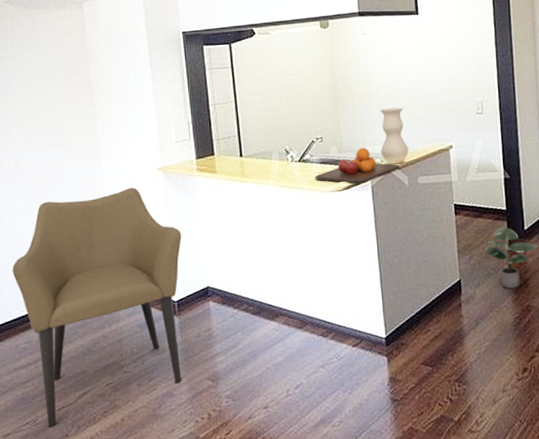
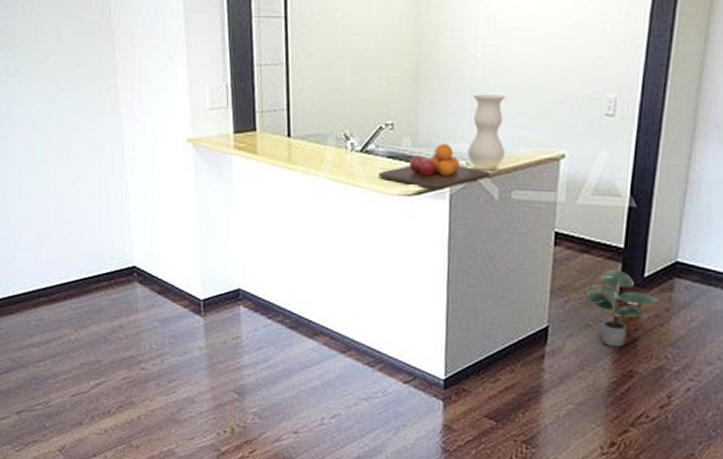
armchair: present [12,187,182,428] -> none [22,159,212,412]

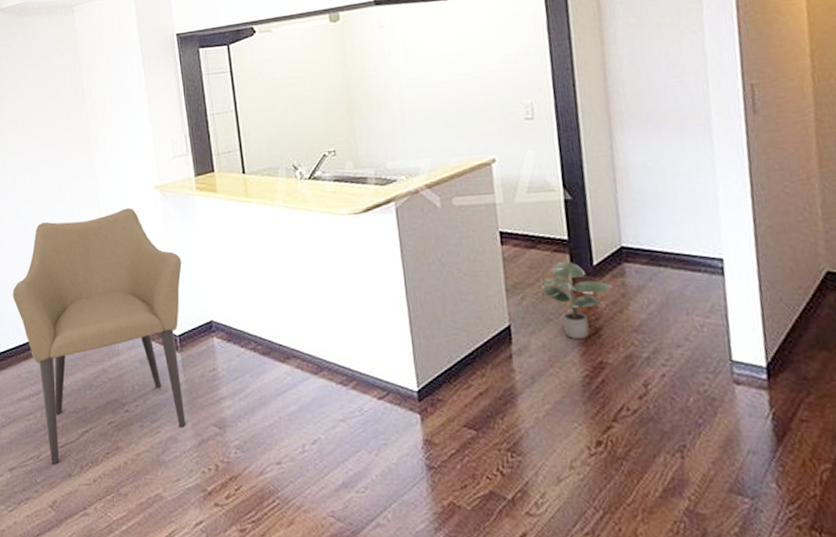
armchair: none [22,159,212,412] -> present [13,208,186,465]
chopping board: present [379,143,490,189] -> none [328,162,430,205]
vase: present [467,94,505,171] -> none [402,113,440,183]

